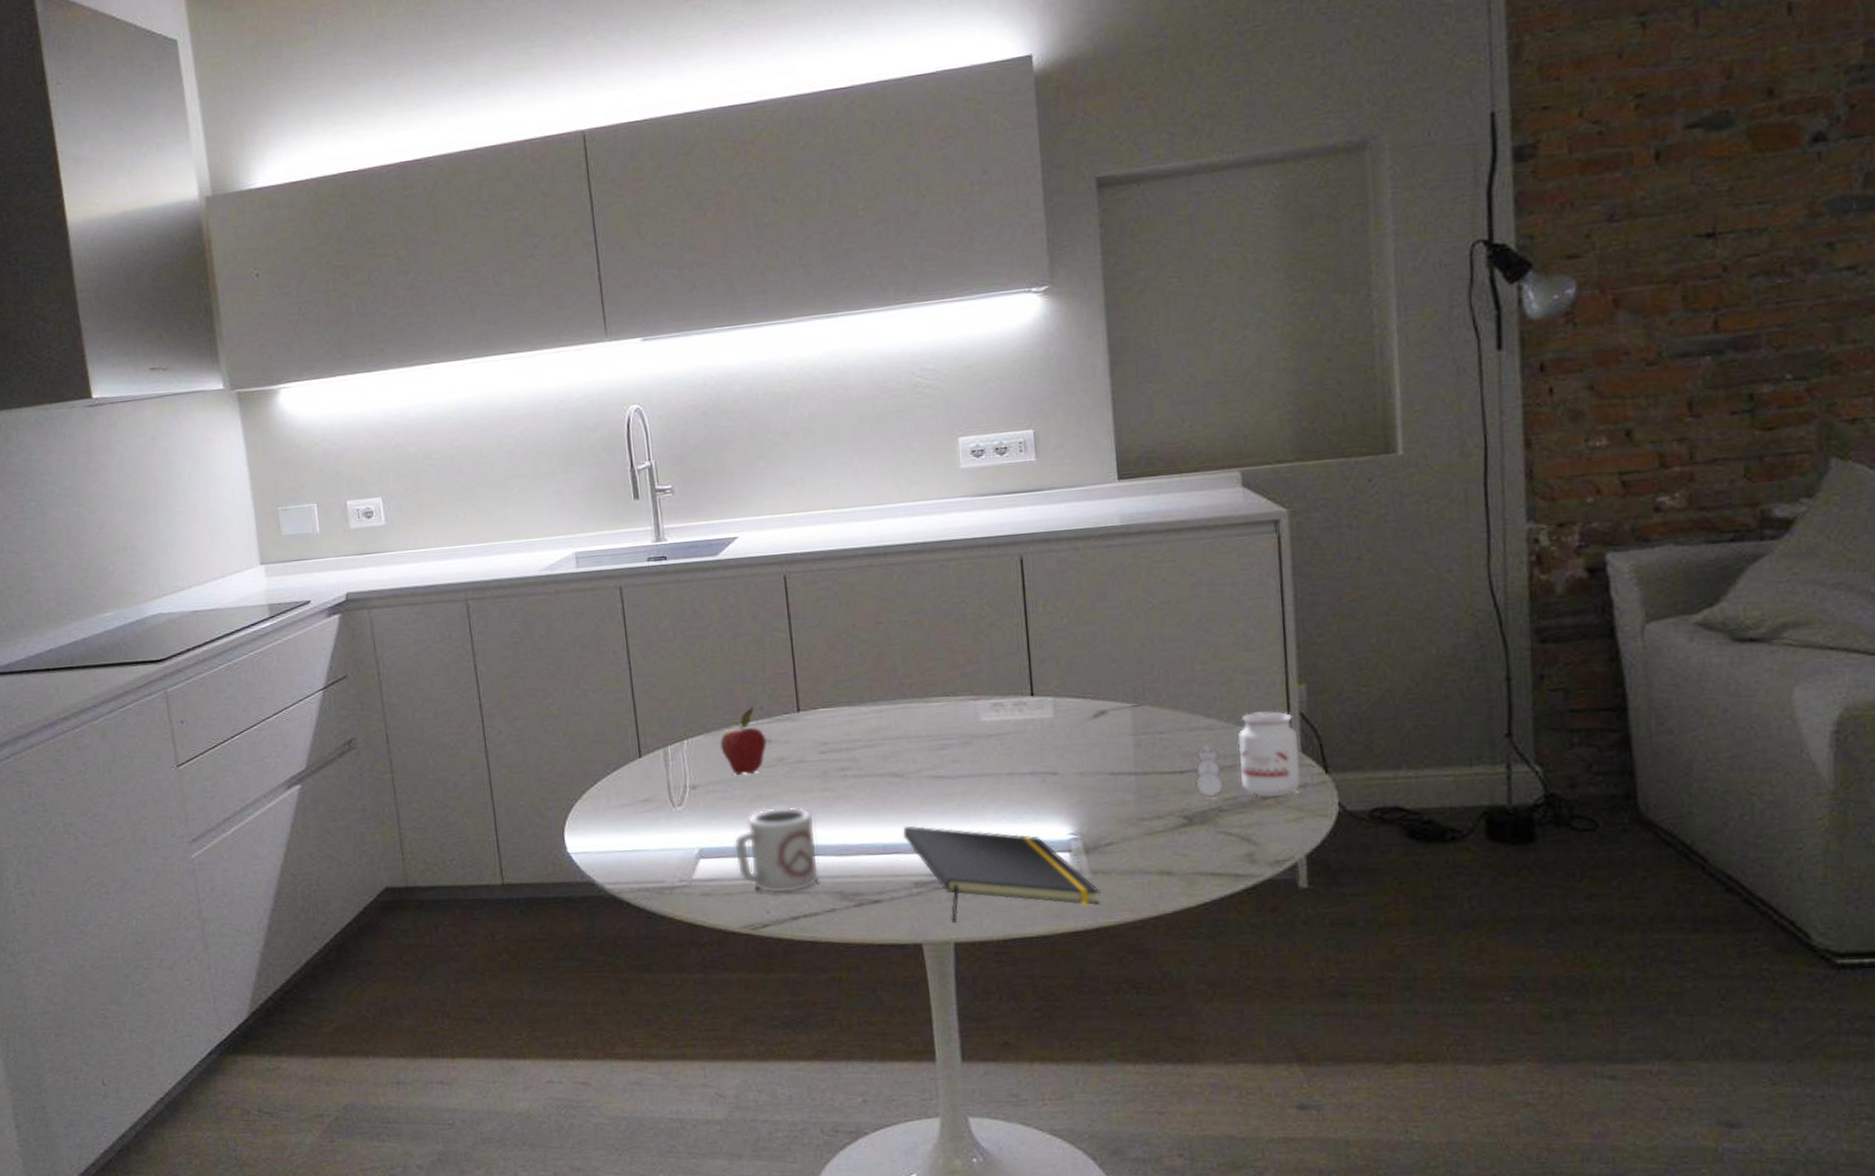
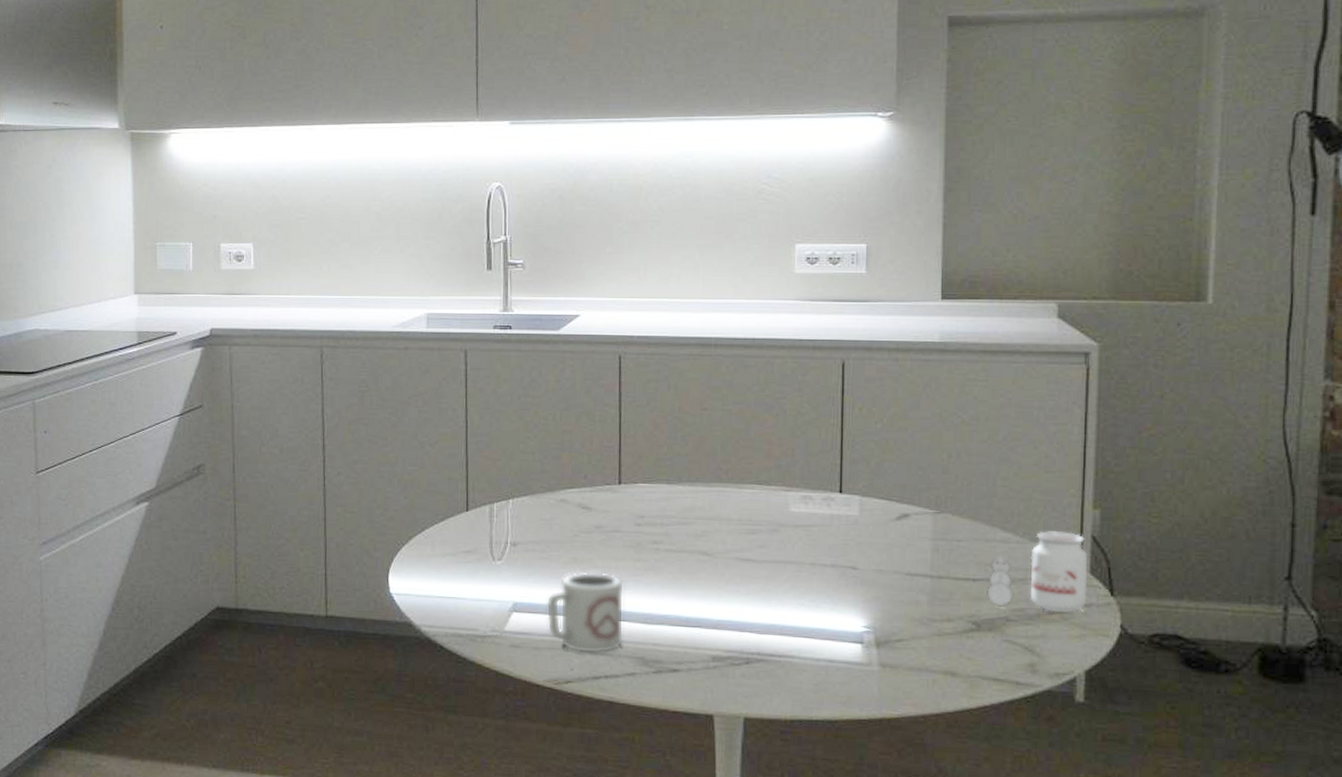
fruit: present [719,706,767,776] -> none [542,474,587,539]
notepad: present [903,825,1101,923] -> none [707,602,887,699]

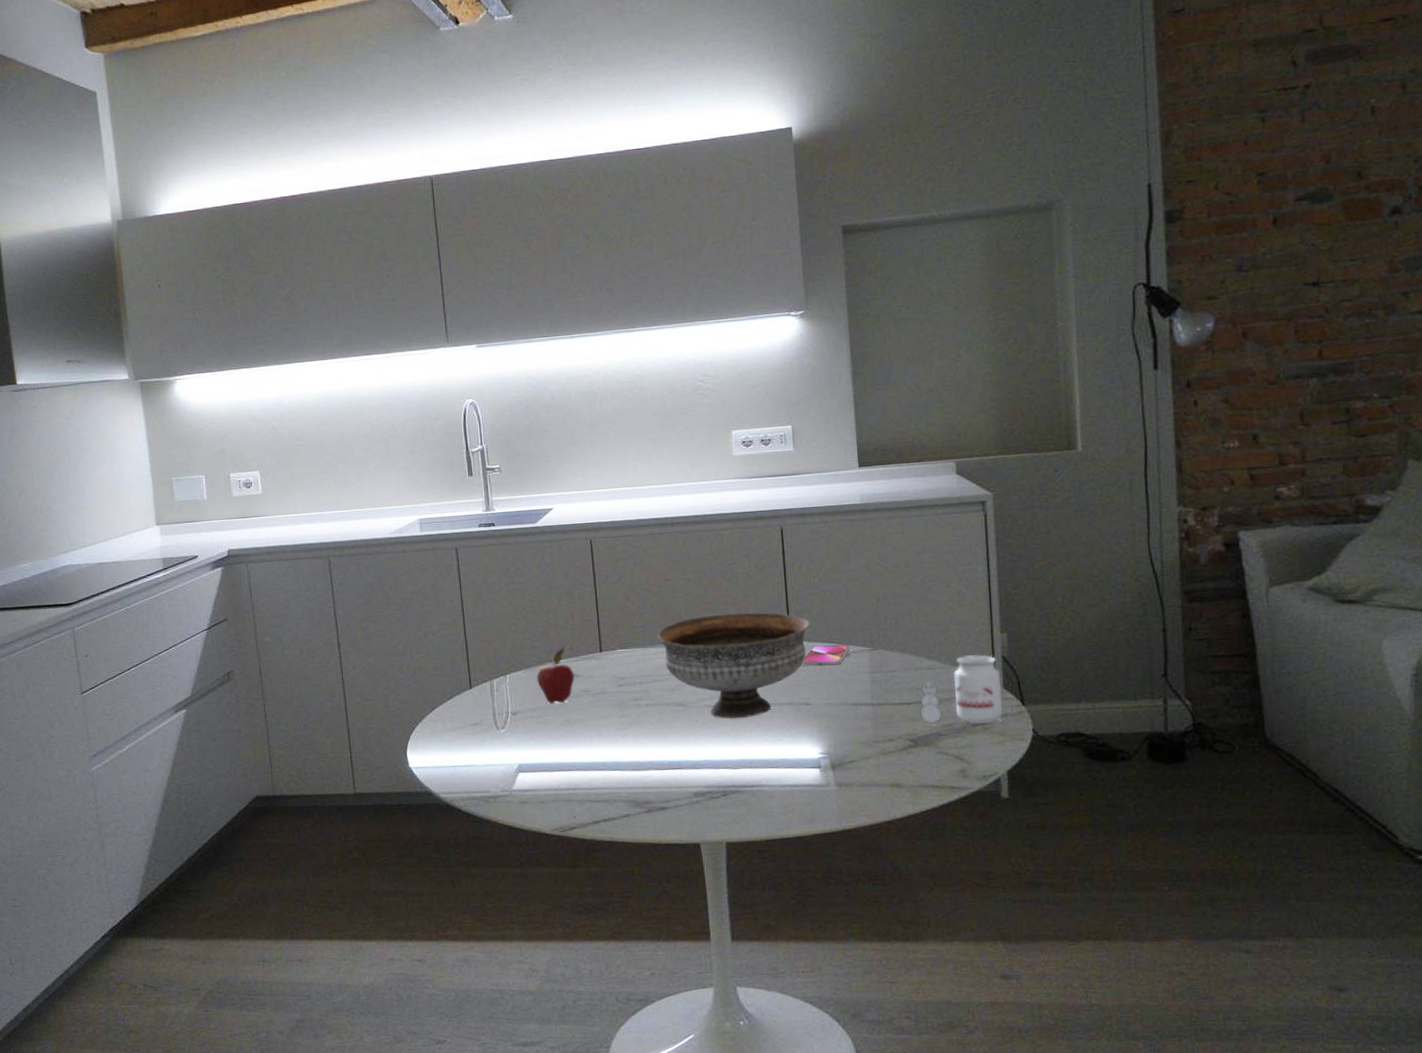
fruit: none [542,474,587,539] -> present [536,647,575,704]
cup: present [546,571,625,654] -> none [546,730,617,802]
bowl: none [686,454,865,577] -> present [657,612,809,719]
smartphone: none [852,502,911,528] -> present [801,645,850,667]

